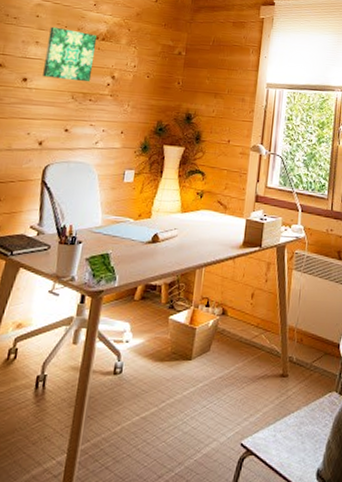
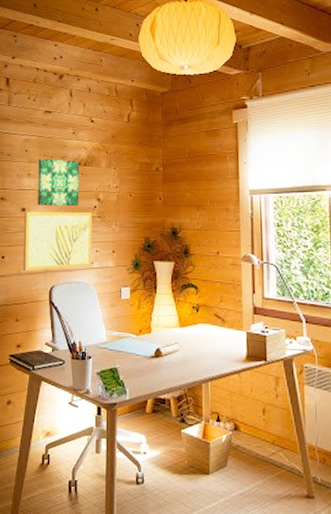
wall art: none [14,82,104,148] -> present [23,212,92,271]

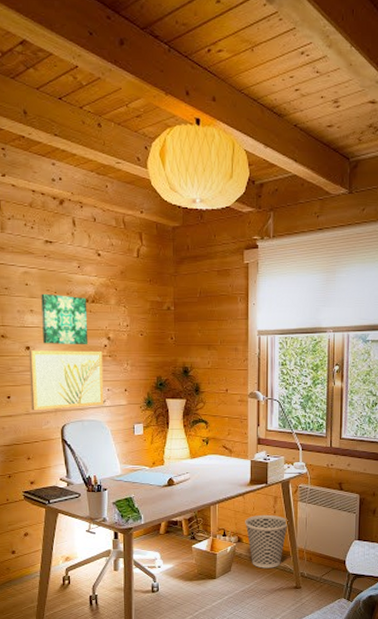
wastebasket: none [242,398,295,468] -> present [245,514,289,569]

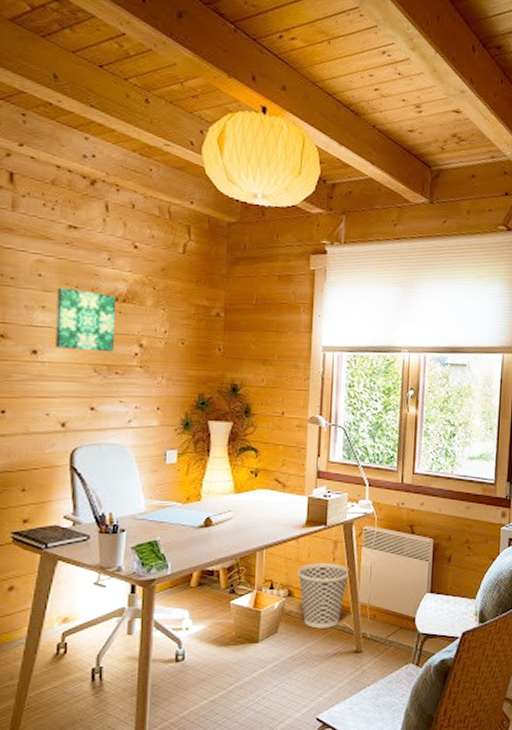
wall art: present [29,350,104,411] -> none [33,355,132,430]

